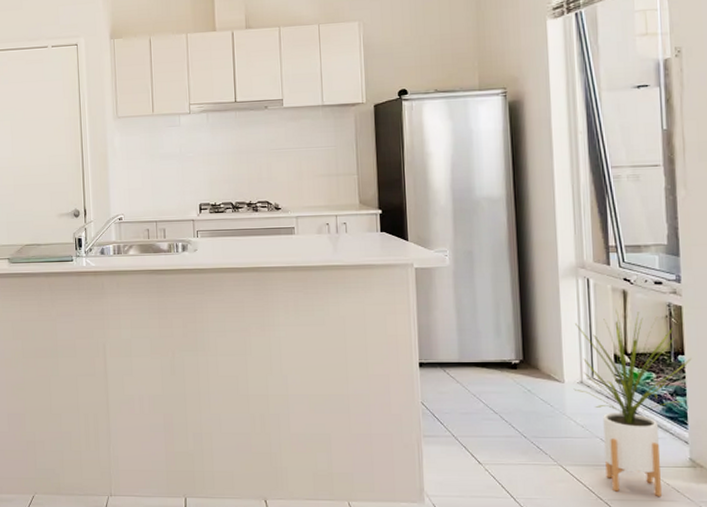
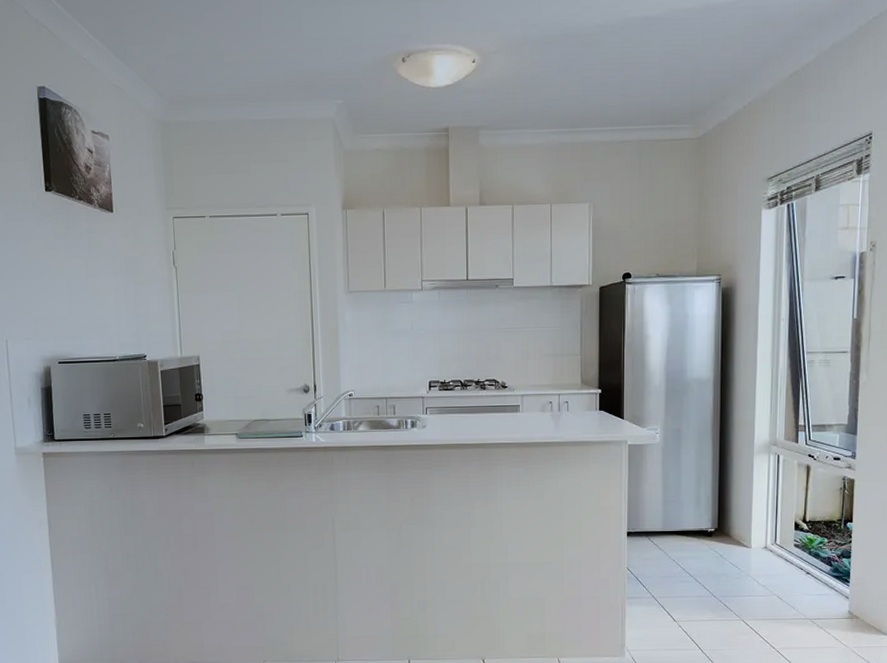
house plant: present [573,308,692,496] -> none [758,481,858,644]

